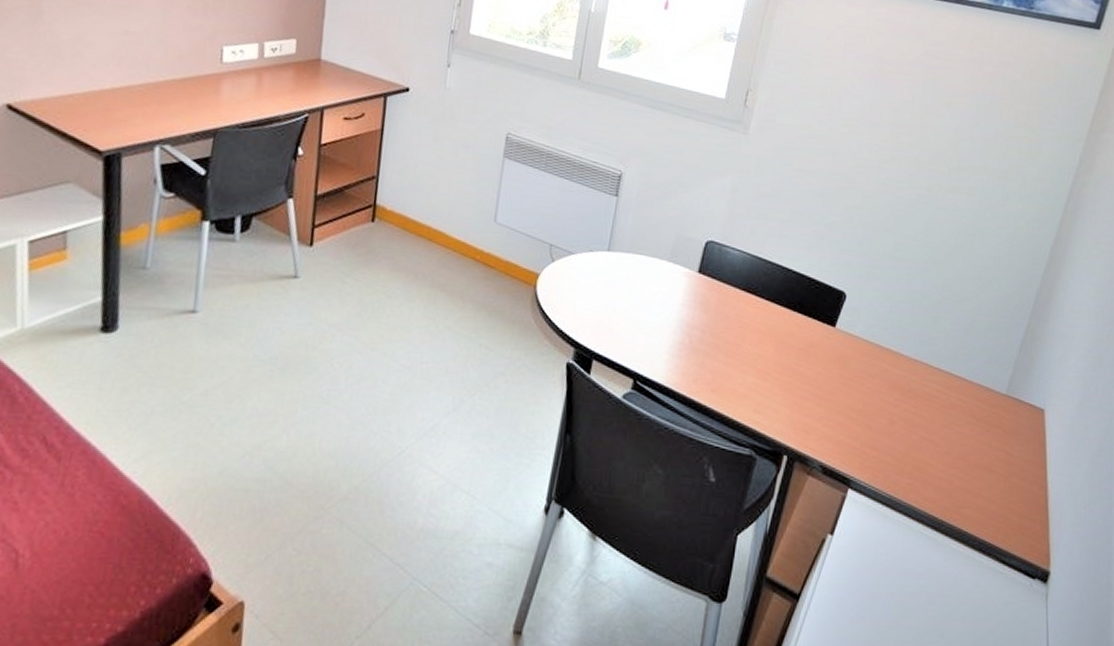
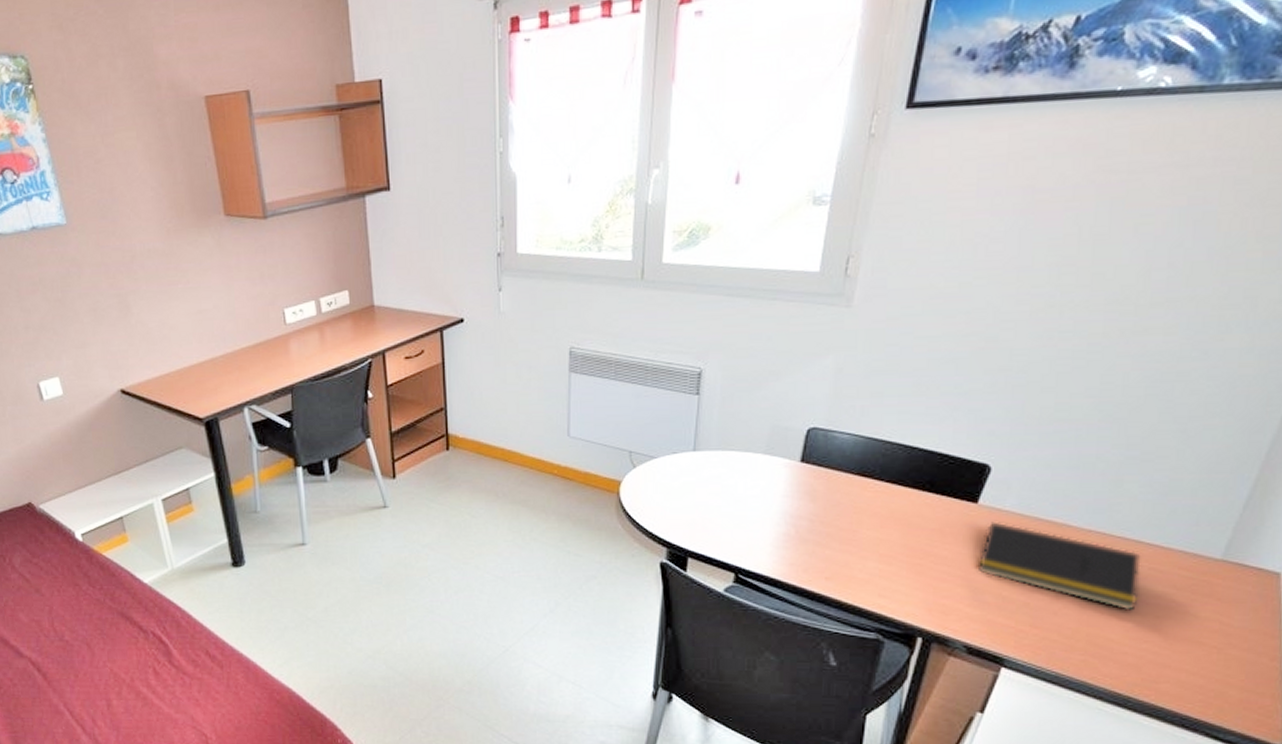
notepad: none [833,345,951,439] -> present [977,522,1140,612]

